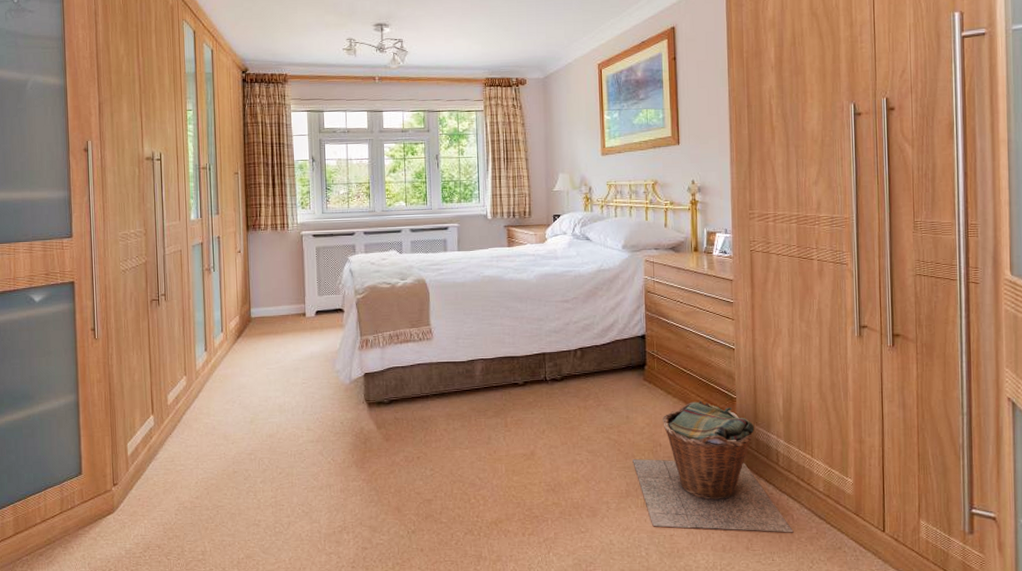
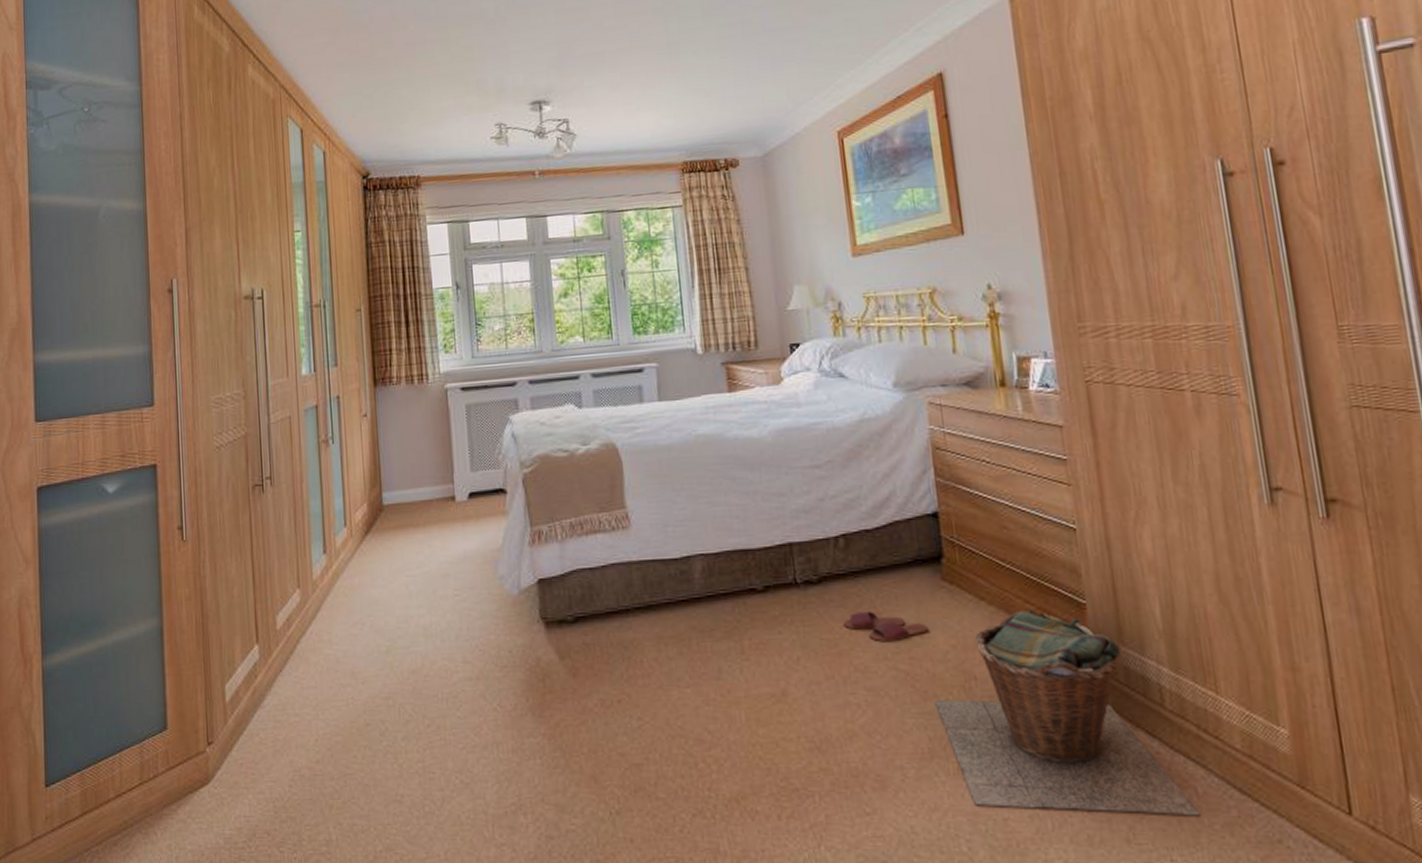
slippers: none [576,400,633,421] -> present [843,612,930,642]

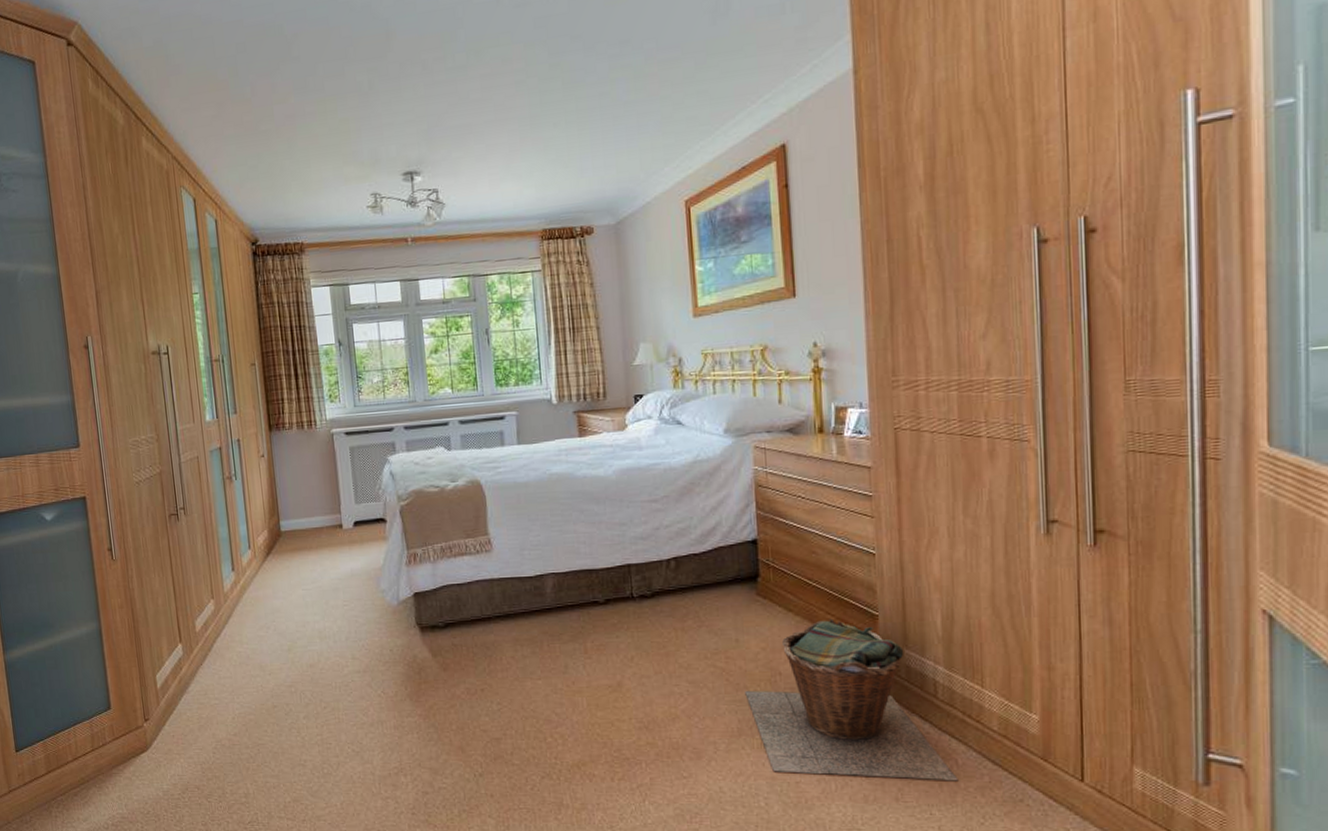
slippers: present [843,612,930,642] -> none [671,620,744,645]

